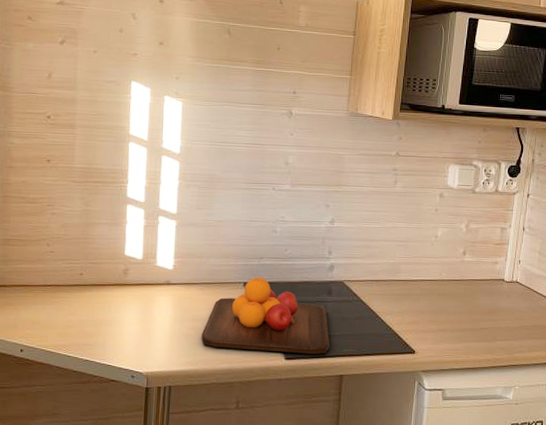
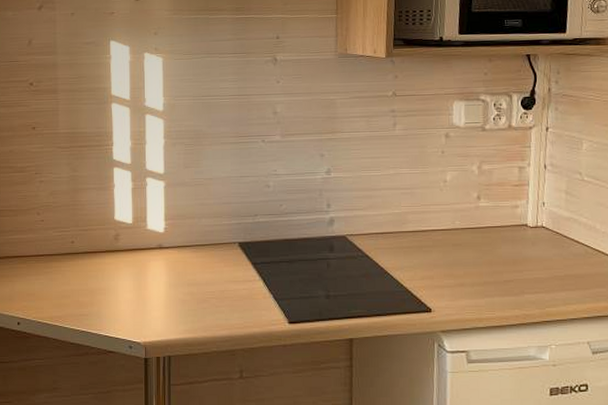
chopping board: present [201,277,330,355] -> none [198,235,336,317]

